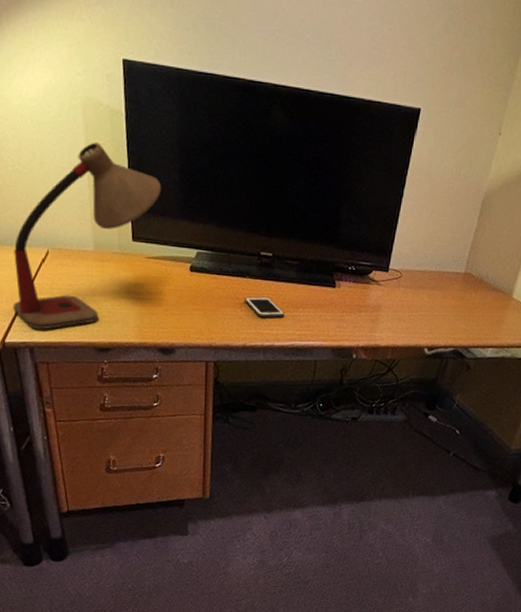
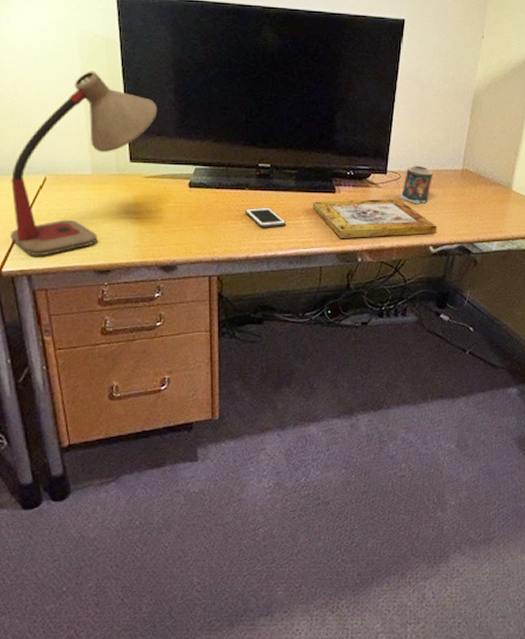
picture frame: none [311,294,434,336] -> present [312,198,437,238]
candle: none [398,265,435,305] -> present [399,166,433,204]

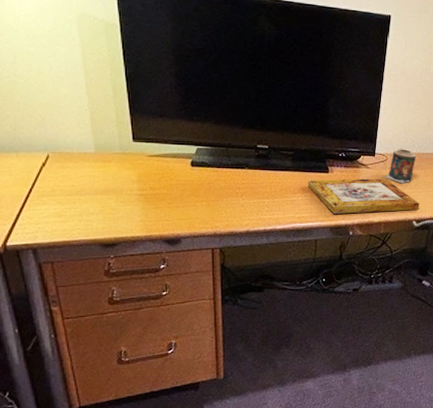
desk lamp: present [10,71,158,256] -> none [13,52,159,231]
cell phone: present [244,207,286,228] -> none [244,185,283,204]

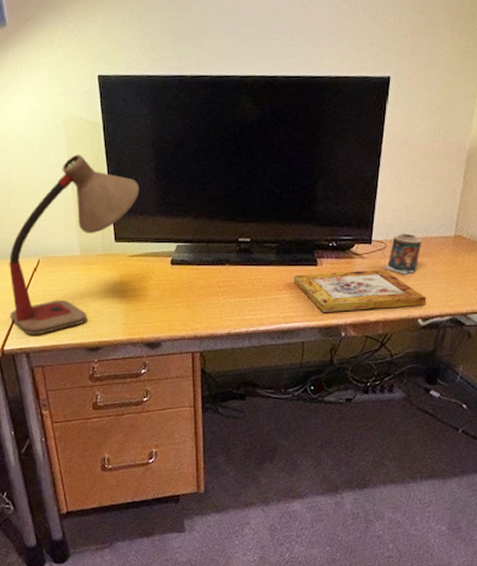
desk lamp: none [13,52,159,231] -> present [9,154,140,335]

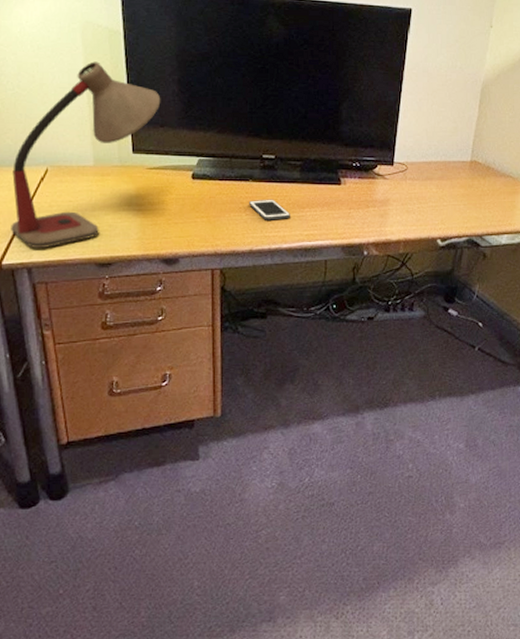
cell phone: none [225,282,267,303] -> present [248,199,290,220]
picture frame: present [293,269,427,312] -> none [317,190,445,231]
candle: present [384,233,422,275] -> none [406,157,441,196]

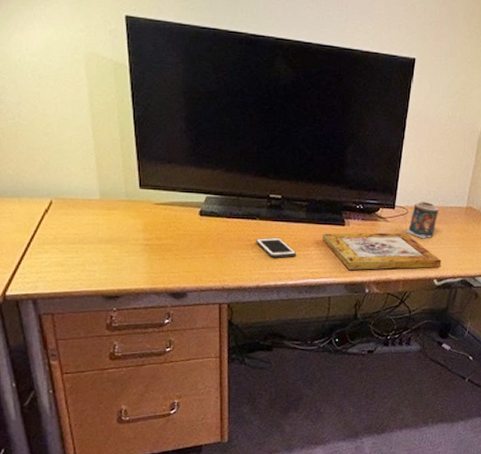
desk lamp: present [11,61,161,249] -> none [14,94,168,281]
picture frame: none [317,190,445,231] -> present [322,232,442,270]
candle: none [406,157,441,196] -> present [406,202,439,239]

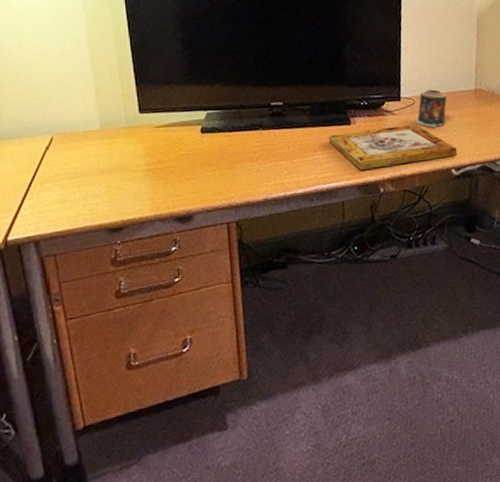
cell phone: present [255,237,296,258] -> none [259,145,303,167]

